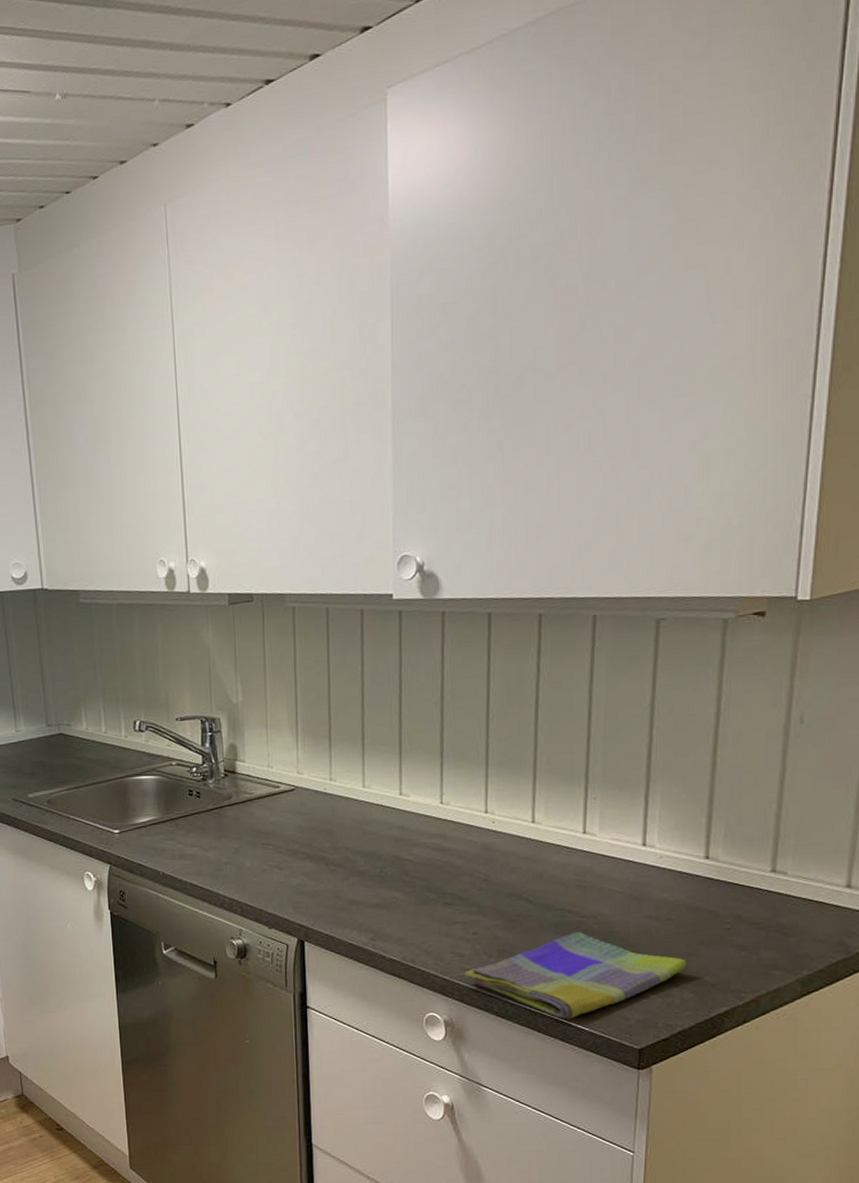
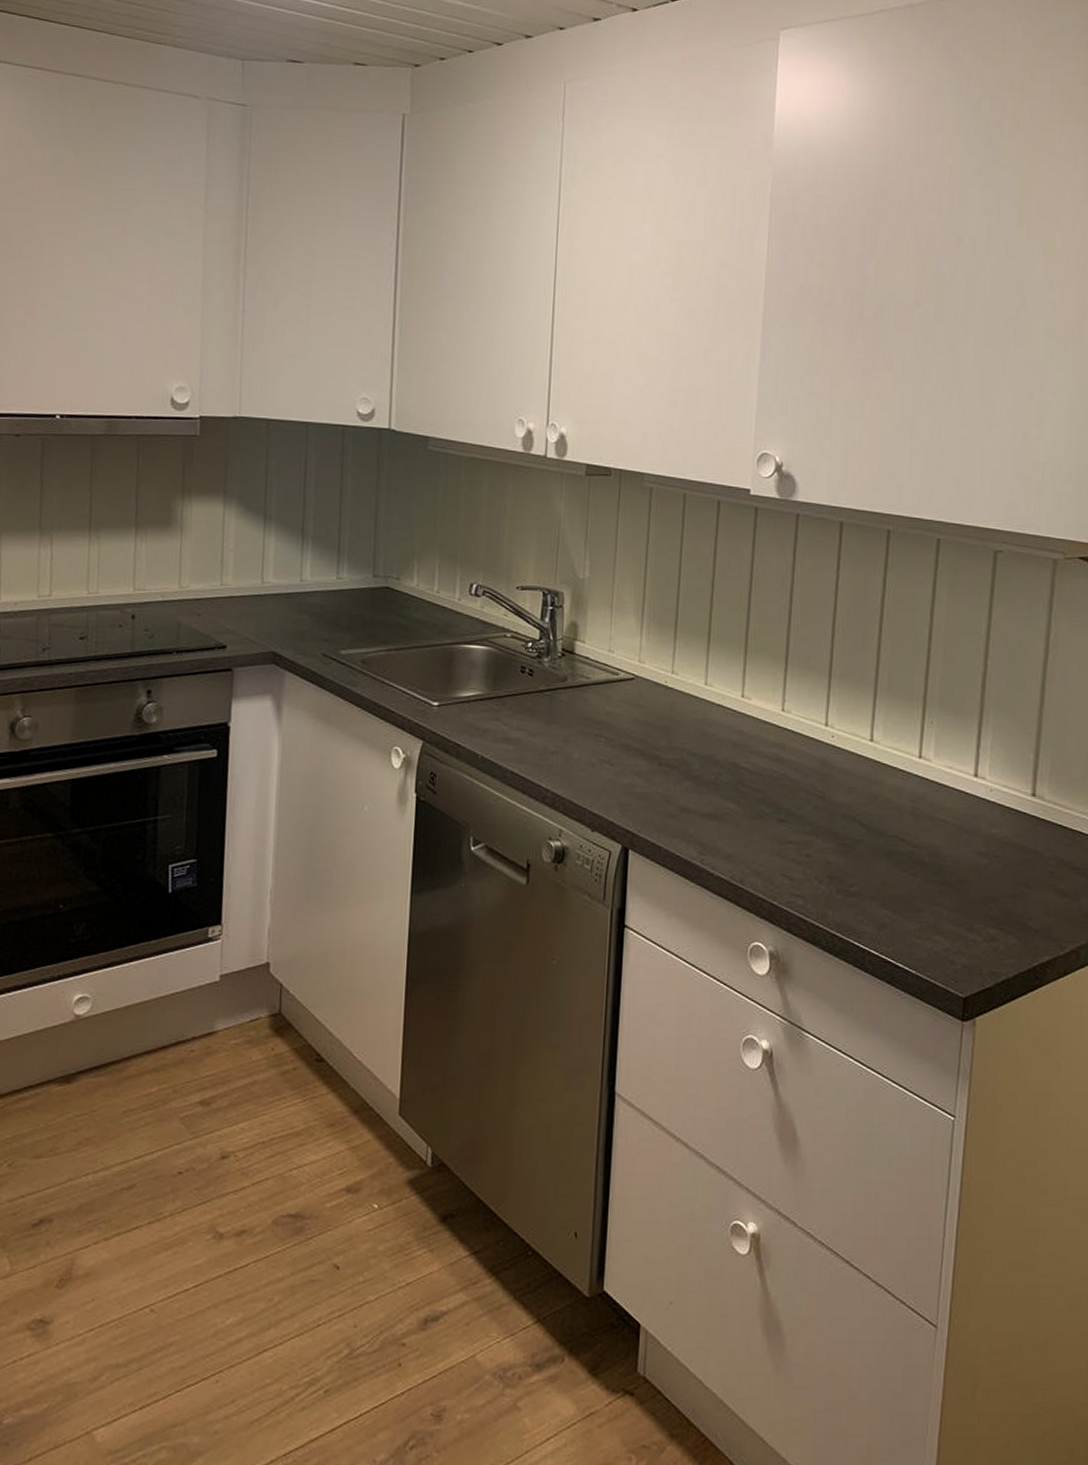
dish towel: present [464,931,687,1019] -> none [794,862,1013,959]

